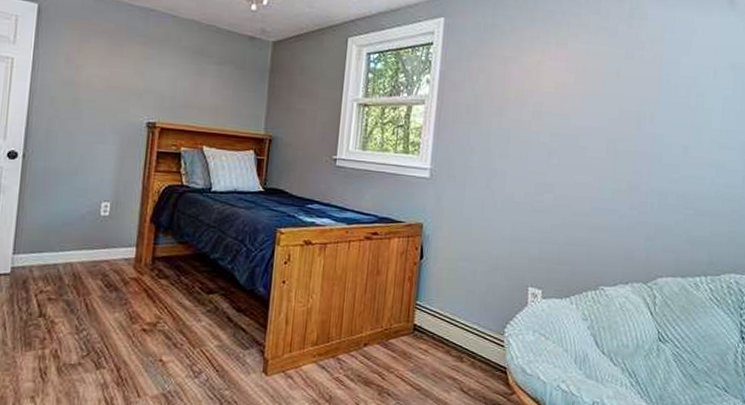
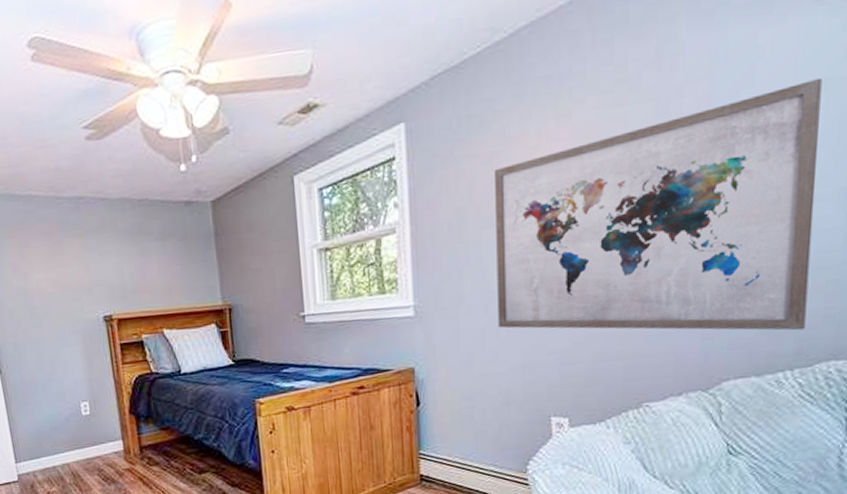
wall art: none [496,60,732,246] -> present [495,77,822,331]

